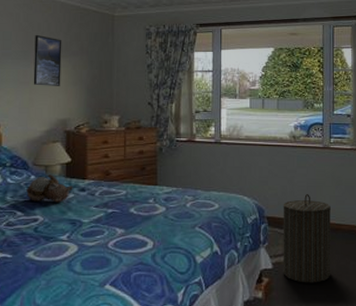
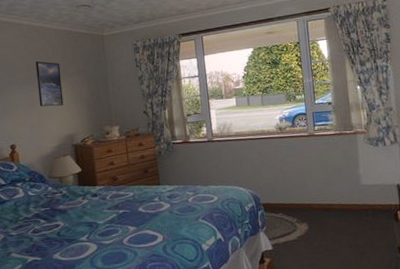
teddy bear: present [26,174,73,203] -> none [46,184,86,210]
laundry hamper: present [283,194,331,283] -> none [276,180,327,260]

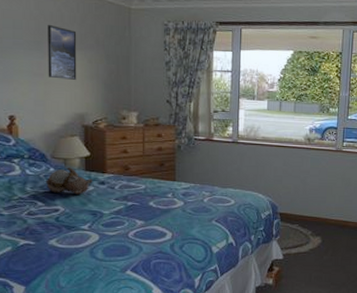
teddy bear: none [46,184,86,210] -> present [46,167,93,195]

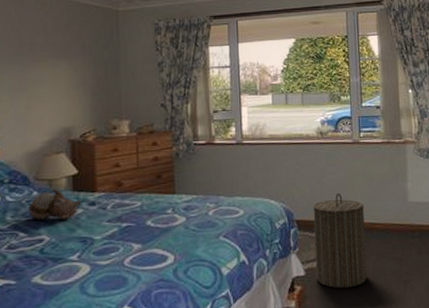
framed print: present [47,25,77,80] -> none [30,35,62,92]
laundry hamper: none [292,193,339,273] -> present [313,193,368,289]

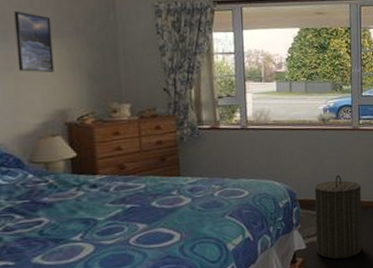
teddy bear: present [28,189,82,220] -> none [24,172,82,203]
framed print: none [30,35,62,92] -> present [14,12,55,72]

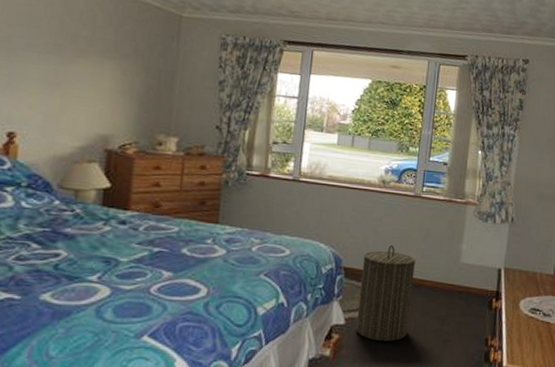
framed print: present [14,12,55,72] -> none [66,26,111,94]

